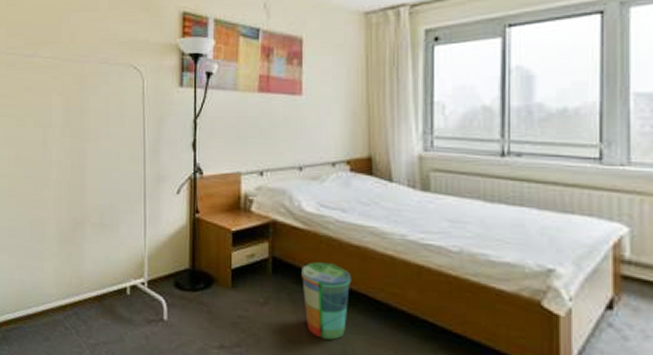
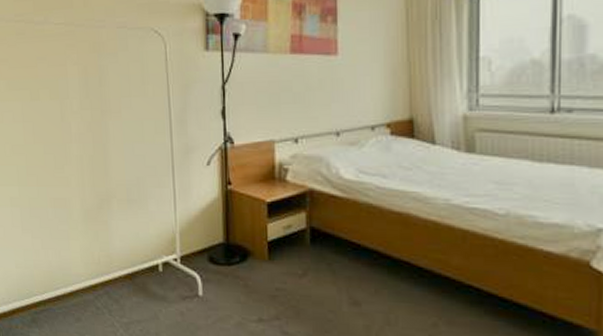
trash can: present [302,262,352,340] -> none [341,231,393,309]

